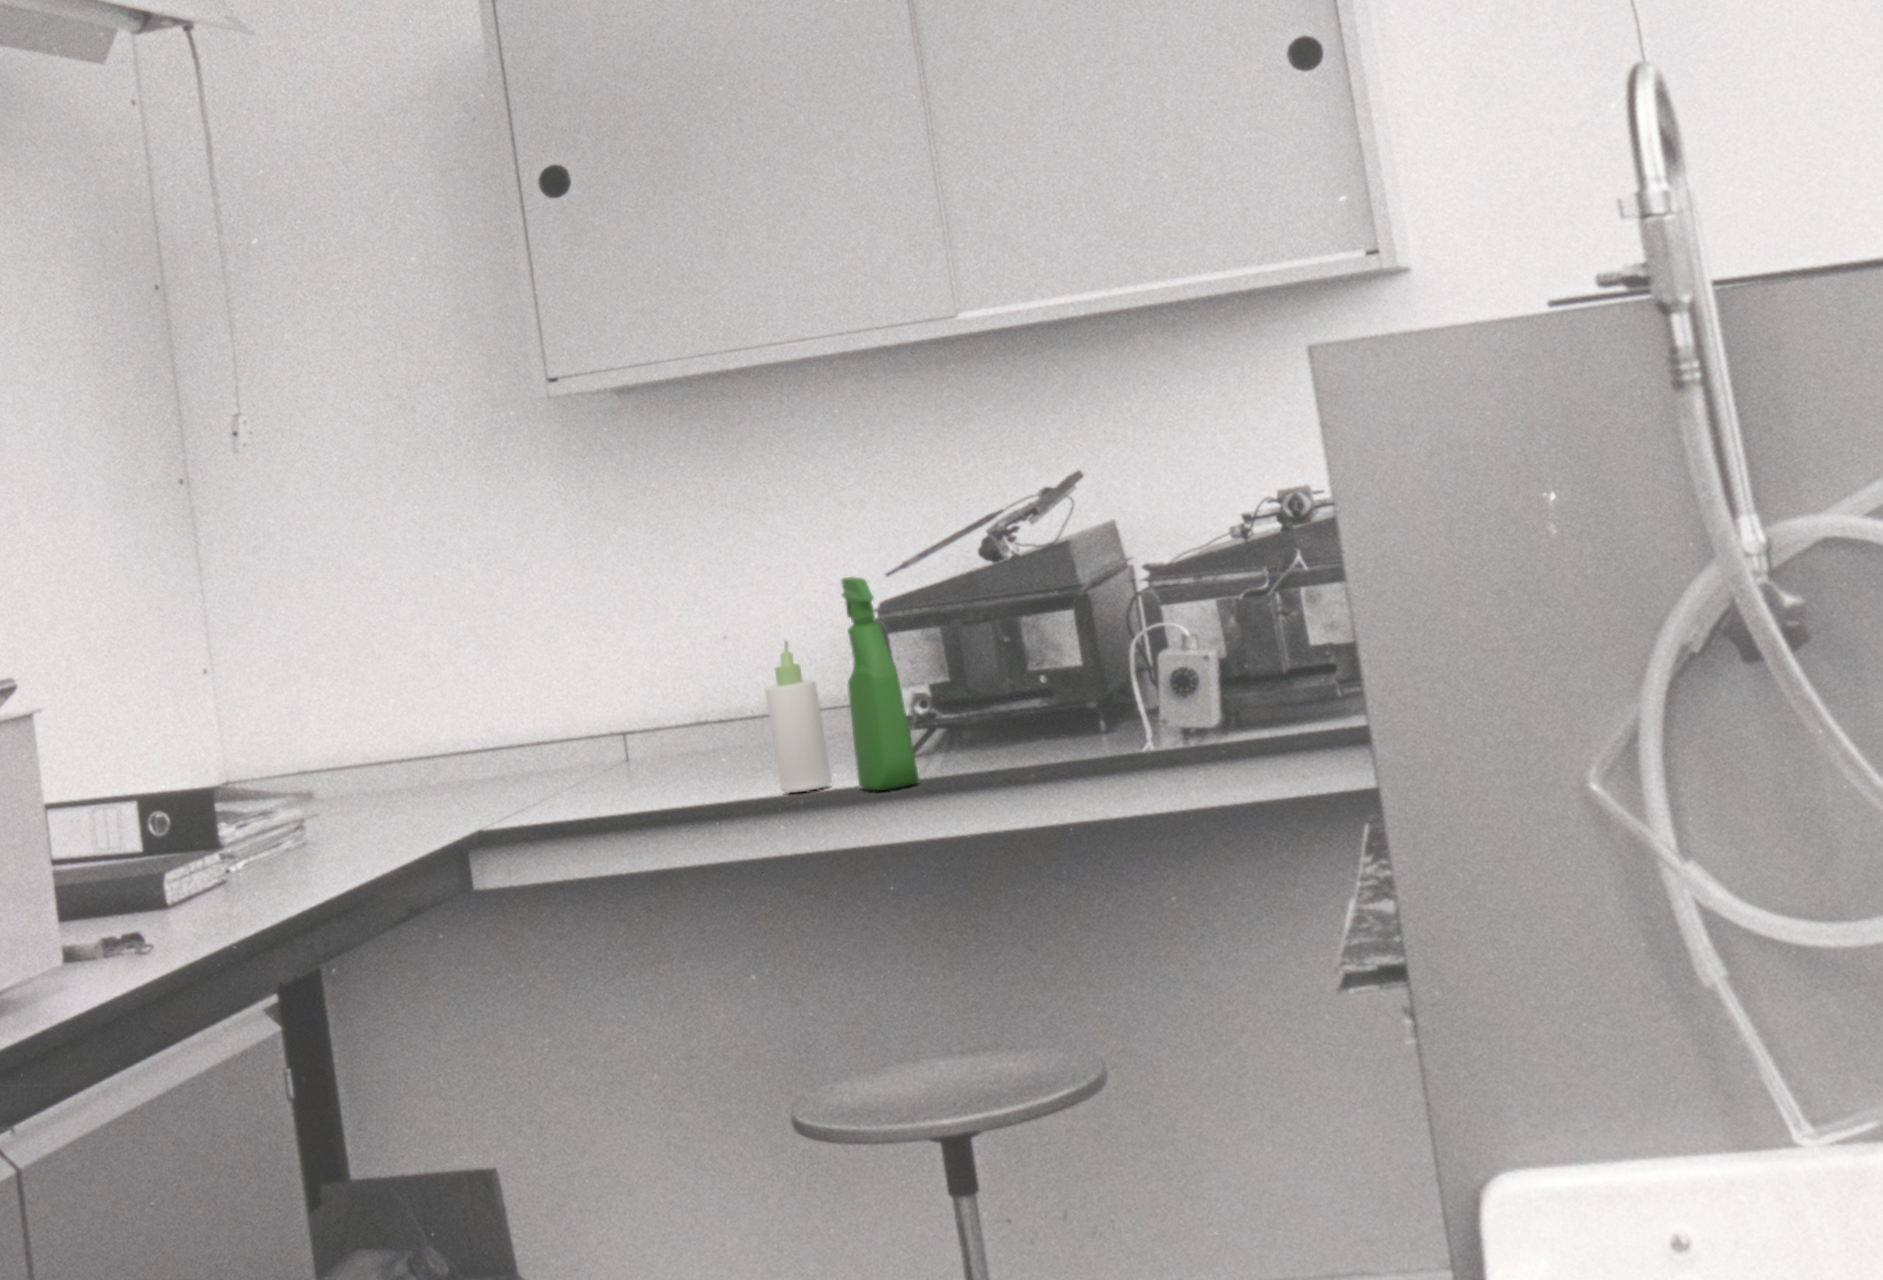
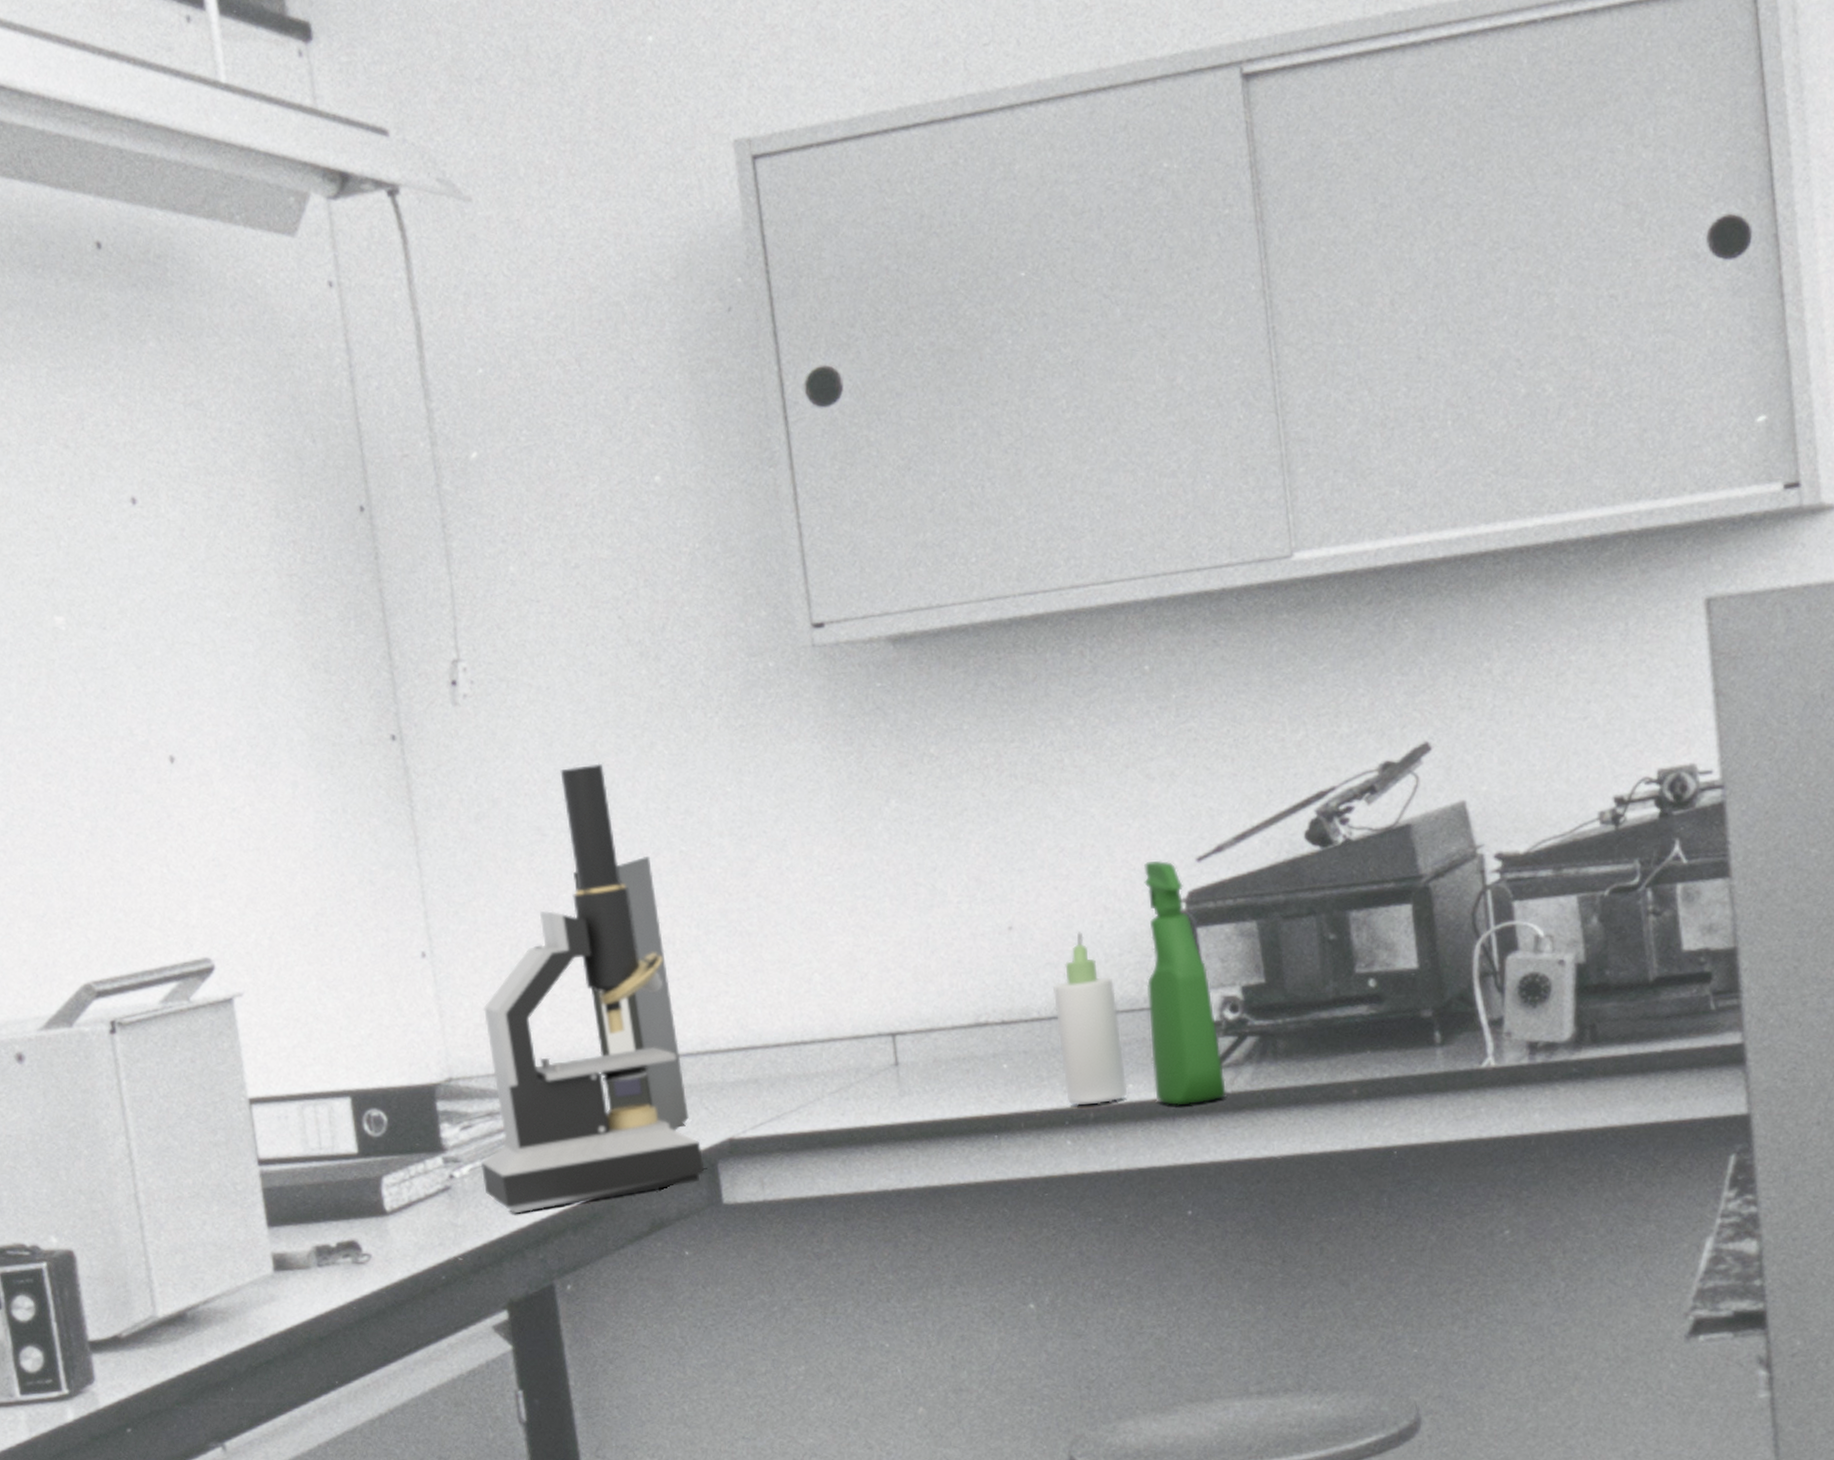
microscope: none [254,500,456,904] -> present [480,763,704,1214]
binder: none [339,581,442,825] -> present [573,856,689,1131]

